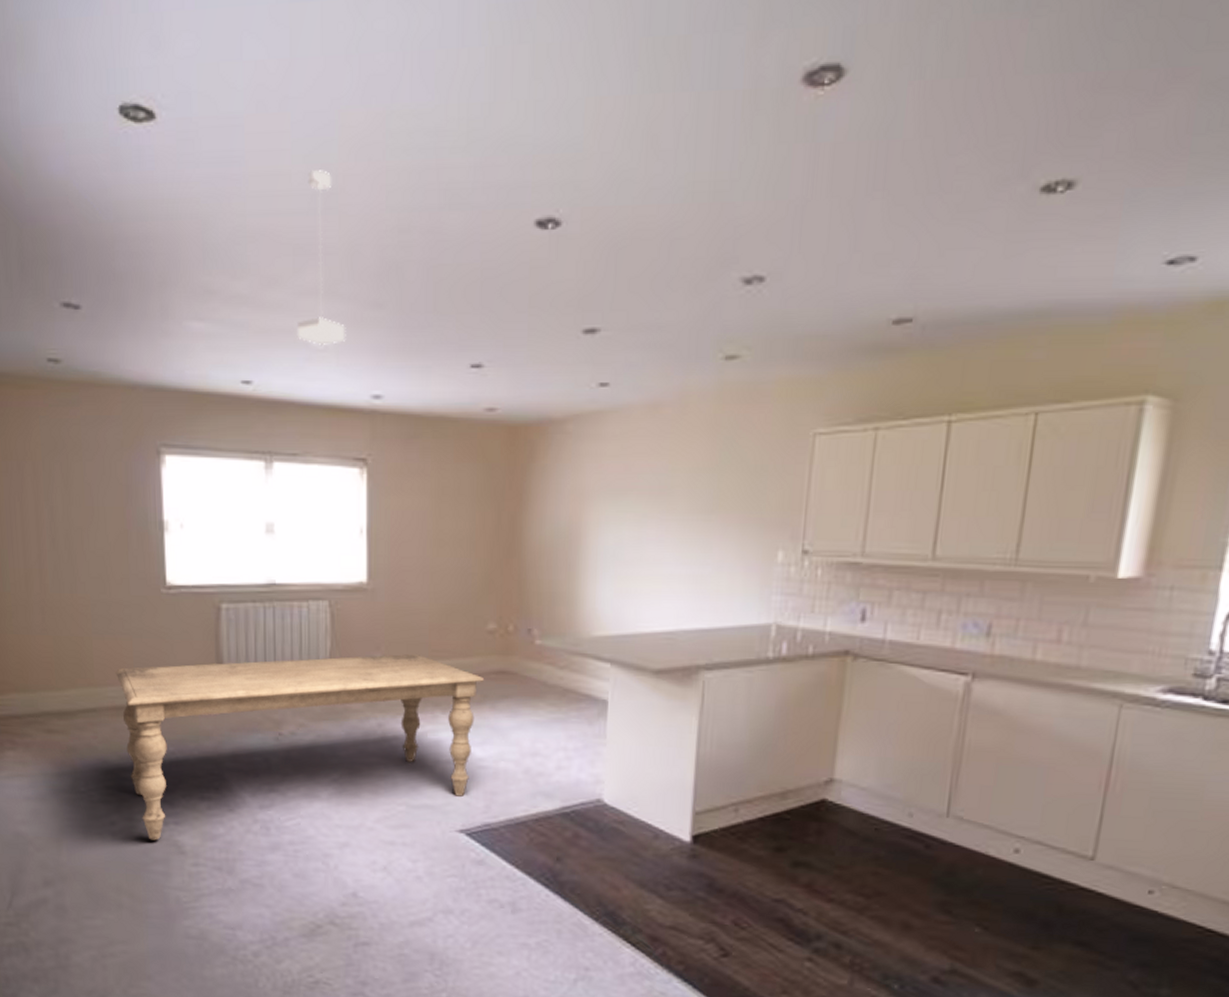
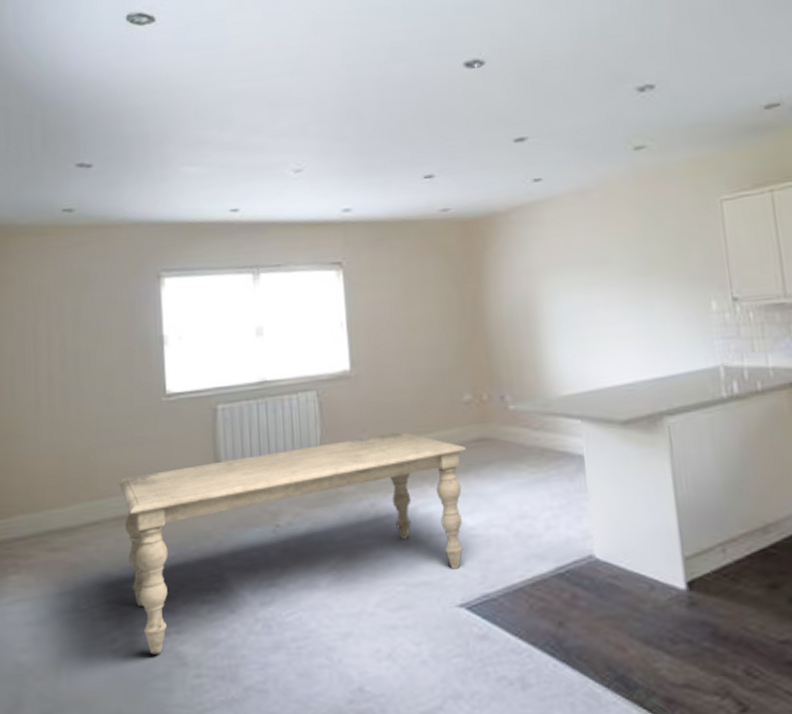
pendant lamp: present [298,170,346,346] -> none [276,44,317,175]

